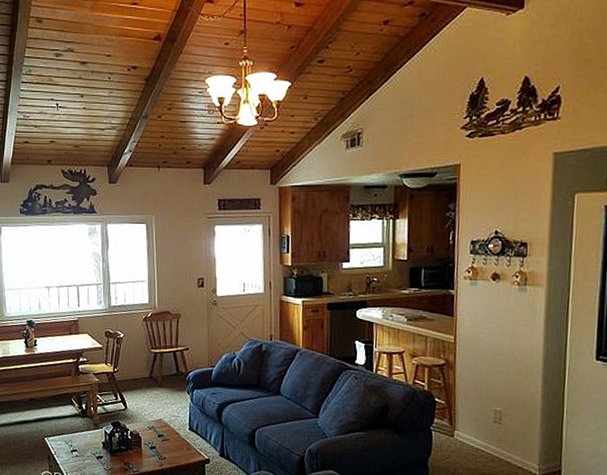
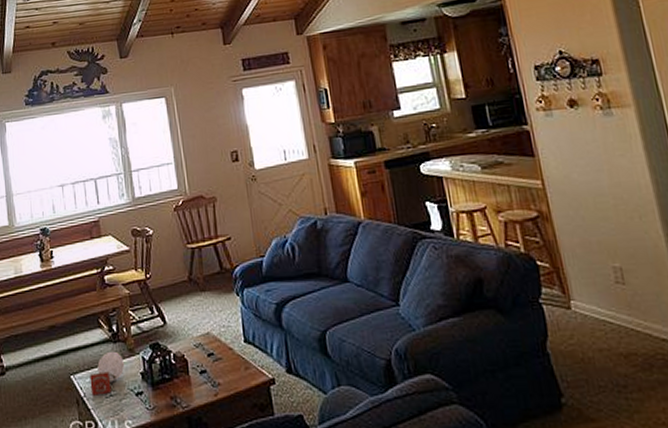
board game: none [60,423,90,455] -> present [89,351,125,396]

